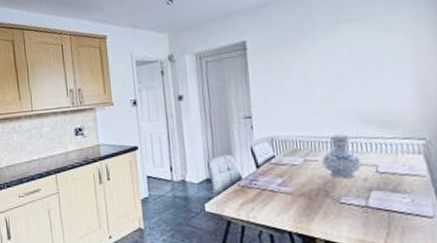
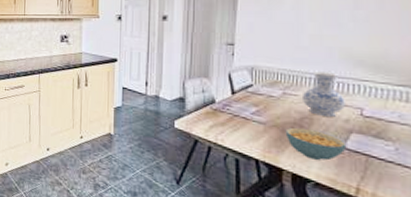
cereal bowl: none [311,192,370,223] -> present [285,127,347,161]

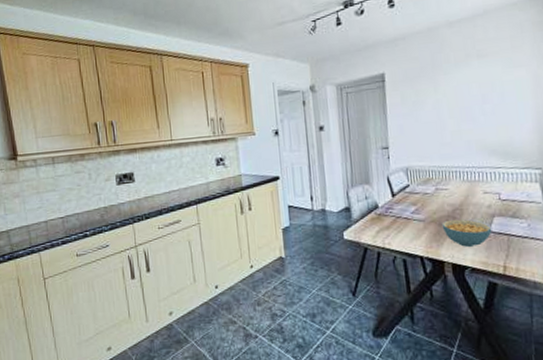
vase: present [301,71,345,117] -> none [451,164,487,205]

